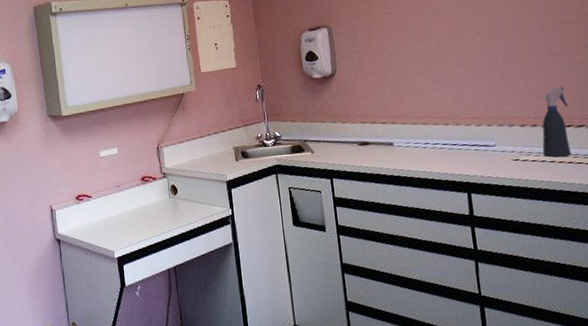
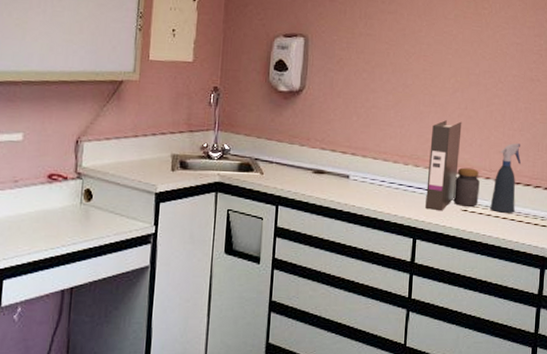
binder: none [466,76,503,164] -> present [425,120,462,210]
jar: none [499,118,530,156] -> present [453,167,480,207]

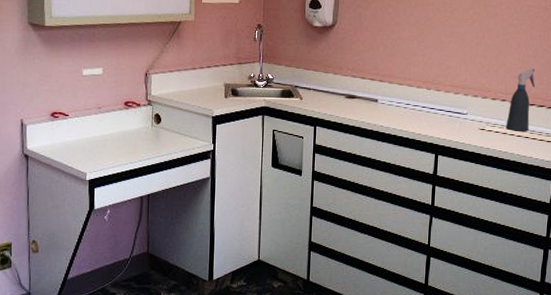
binder: present [425,120,462,210] -> none [446,49,480,129]
jar: present [453,167,480,207] -> none [471,91,496,126]

